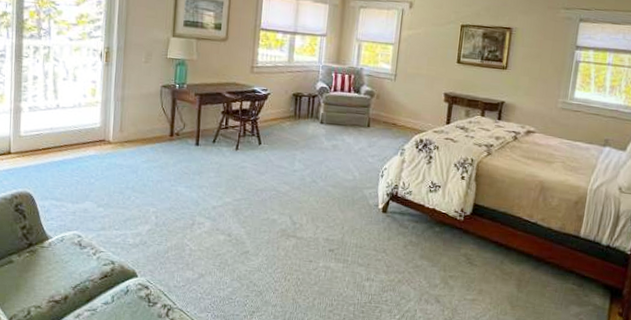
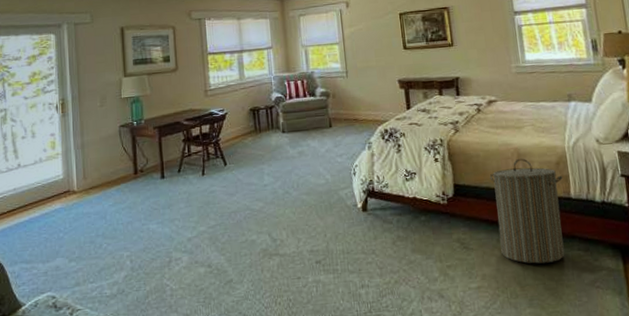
laundry hamper: none [502,191,578,291] -> present [489,158,565,264]

